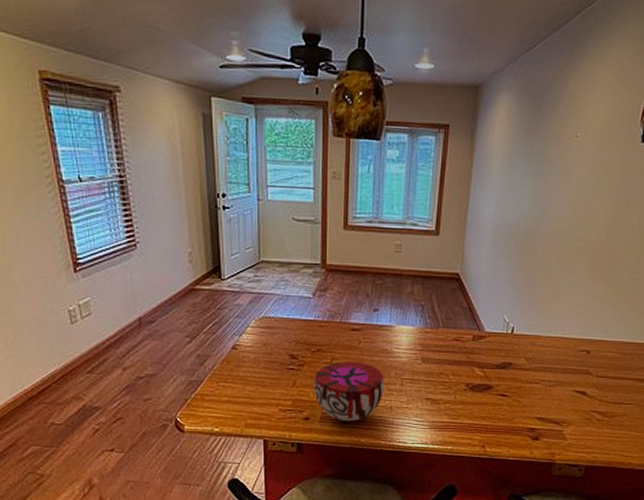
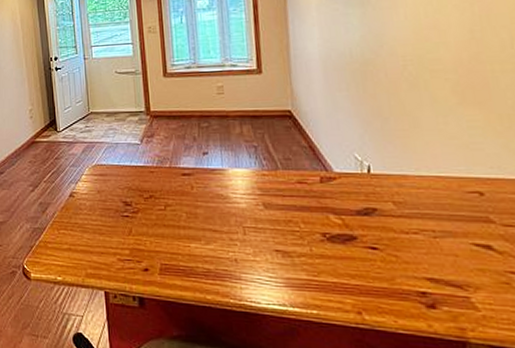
decorative bowl: present [313,361,385,422] -> none [149,208,226,275]

